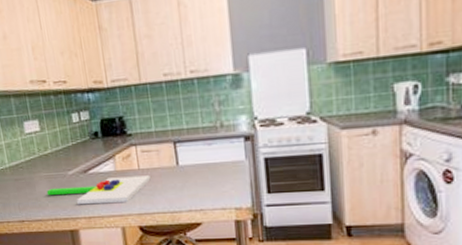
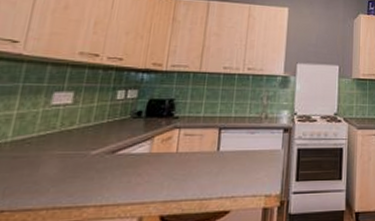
chopping board: present [46,175,151,204] -> none [52,159,187,189]

